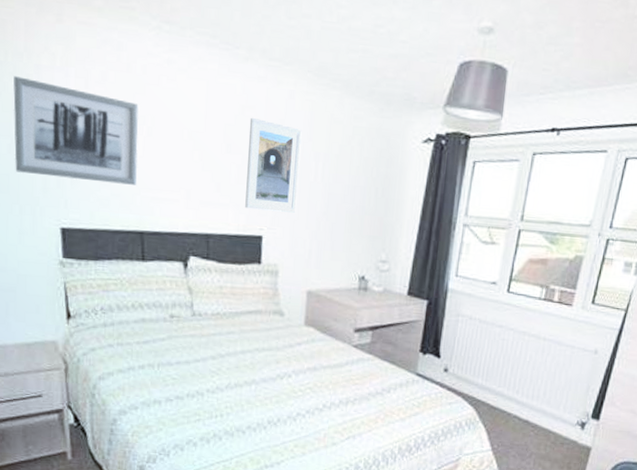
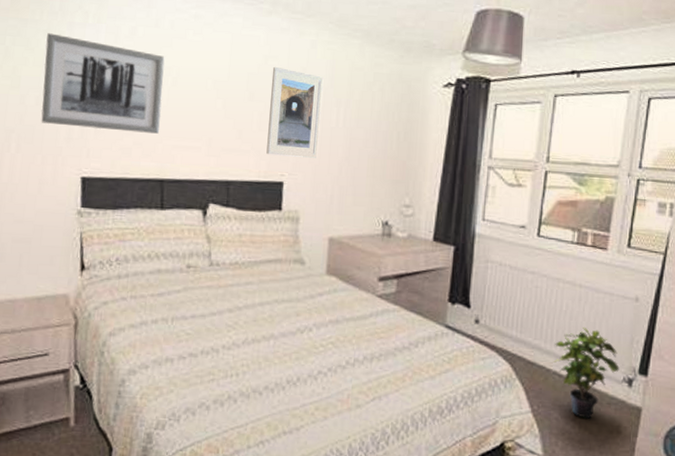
potted plant: none [514,377,574,456] -> present [553,328,619,419]

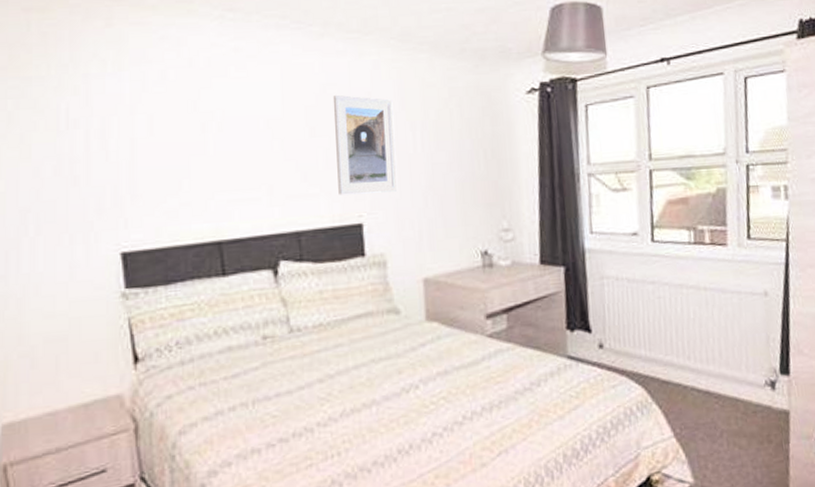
wall art: present [41,33,165,134] -> none [58,89,209,196]
potted plant: present [553,328,619,419] -> none [688,333,760,433]

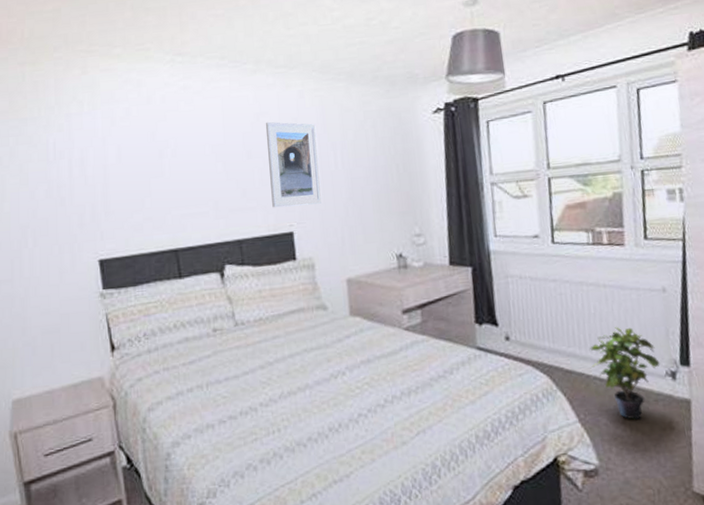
potted plant: none [688,333,760,433] -> present [590,327,660,420]

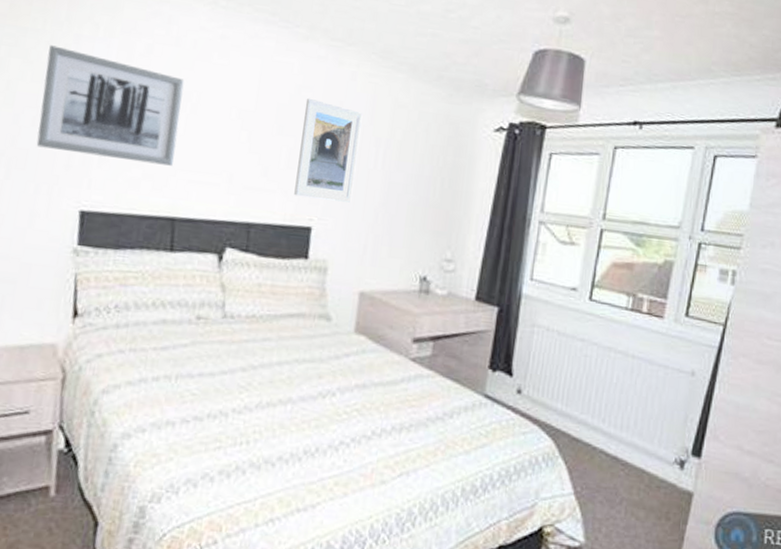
wall art: none [47,127,166,214] -> present [36,45,185,166]
potted plant: present [590,327,660,420] -> none [600,402,671,503]

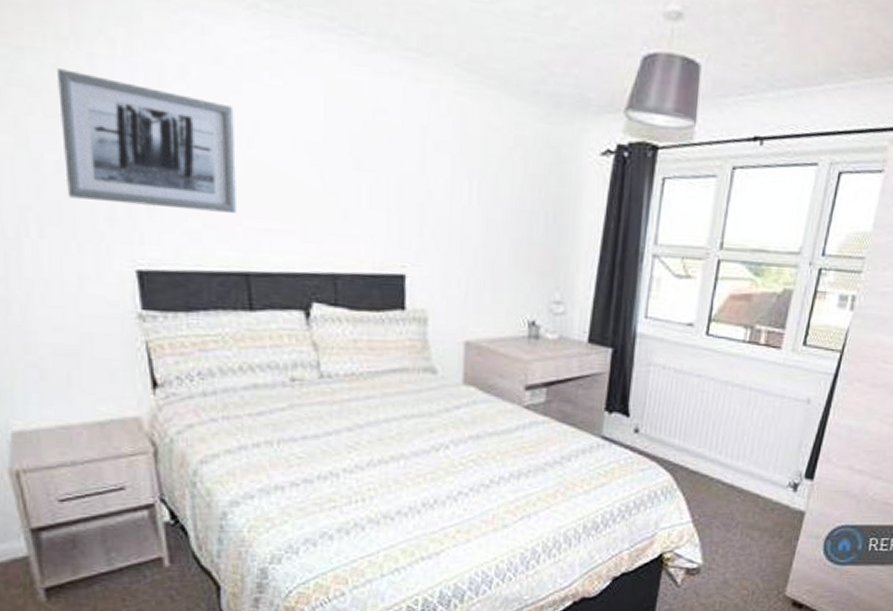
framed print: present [294,98,363,203] -> none [381,124,450,245]

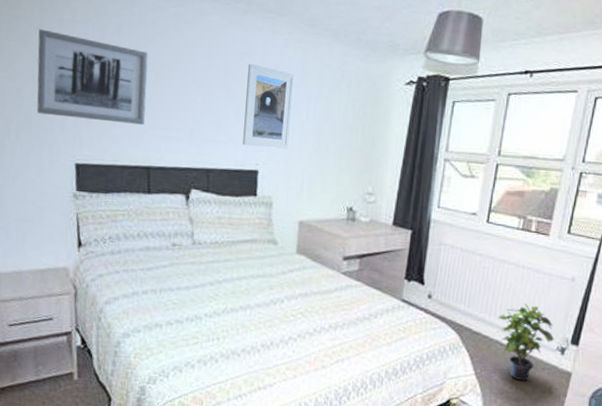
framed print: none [381,124,450,245] -> present [242,63,295,149]
potted plant: none [717,433,786,525] -> present [496,303,554,381]

